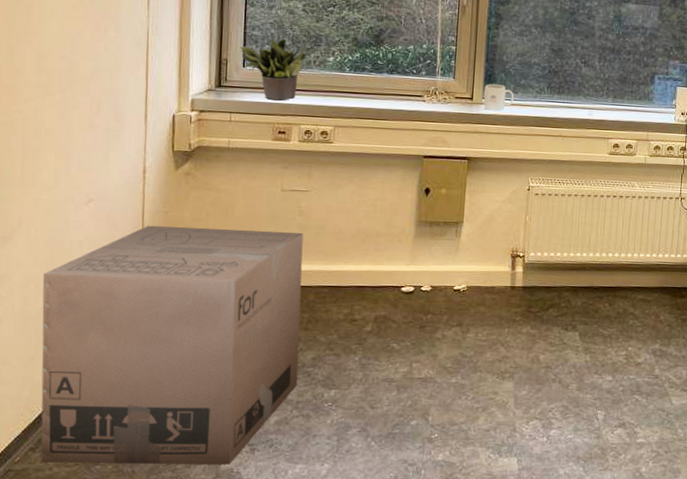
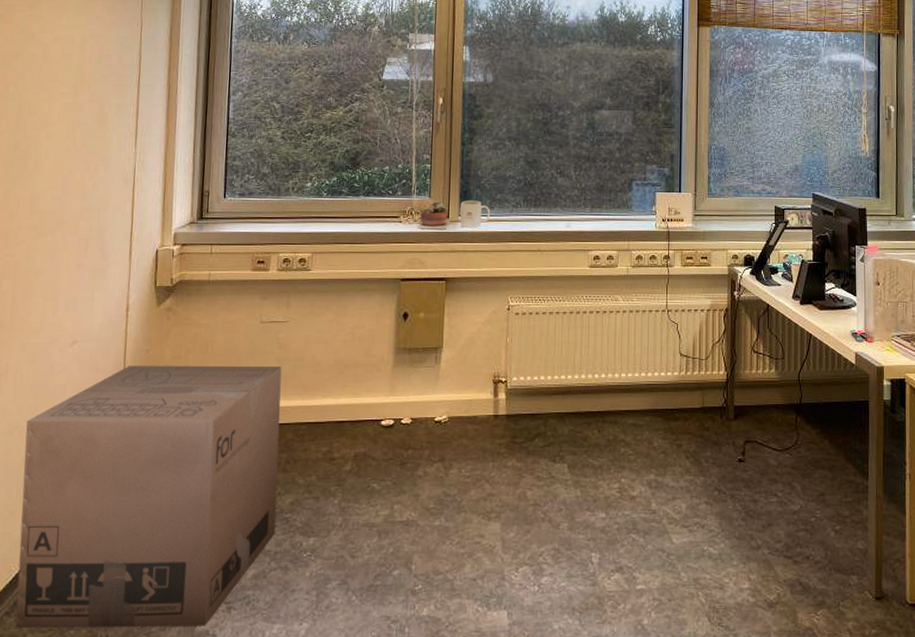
potted plant: present [239,36,307,101] -> none [220,165,285,229]
succulent plant: none [440,82,474,111] -> present [417,200,450,229]

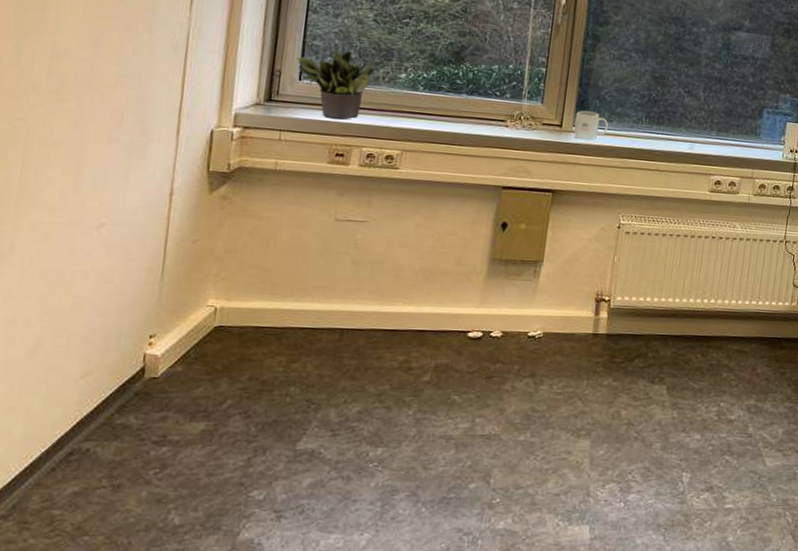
cardboard box: present [15,365,282,628] -> none [13,255,357,535]
potted plant: none [220,165,285,229] -> present [296,47,376,120]
succulent plant: present [417,200,450,229] -> none [525,107,563,139]

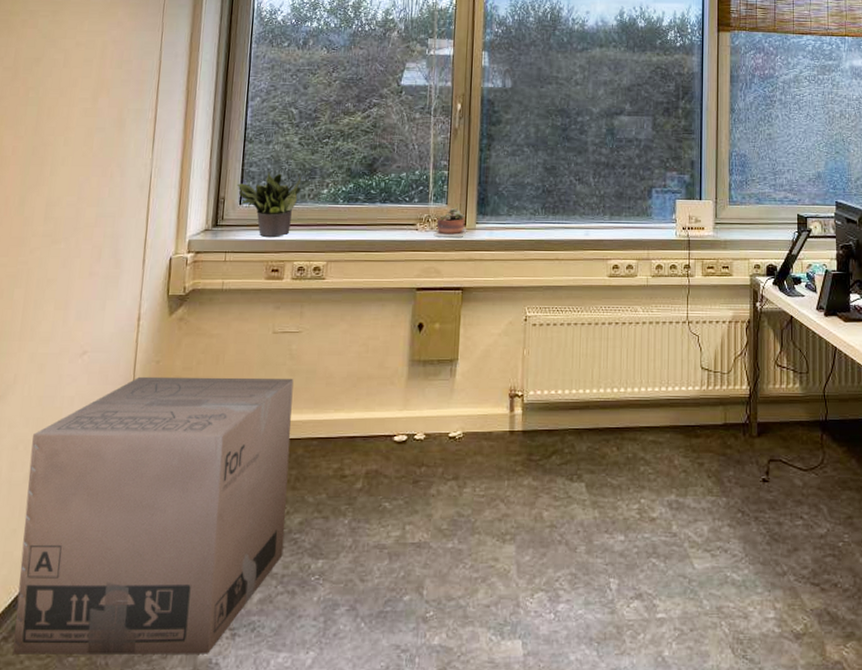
cardboard box: none [13,255,357,535] -> present [12,376,294,654]
succulent plant: none [525,107,563,139] -> present [433,207,467,237]
mug: present [573,110,609,141] -> none [477,208,508,237]

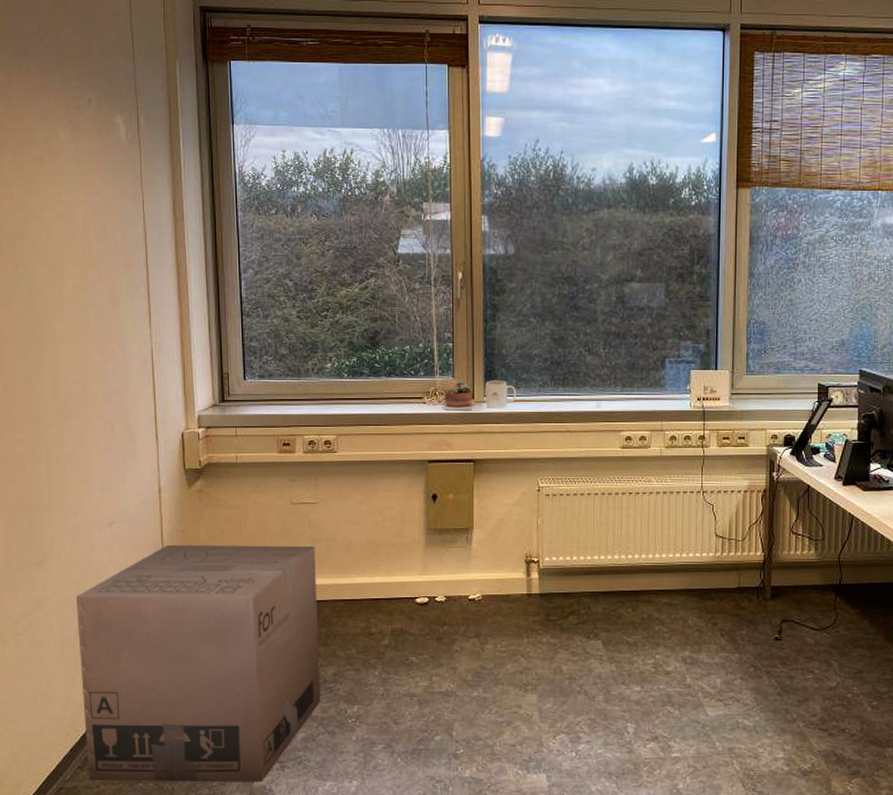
potted plant: present [236,171,302,237] -> none [238,346,304,412]
mug: none [477,208,508,237] -> present [485,380,517,409]

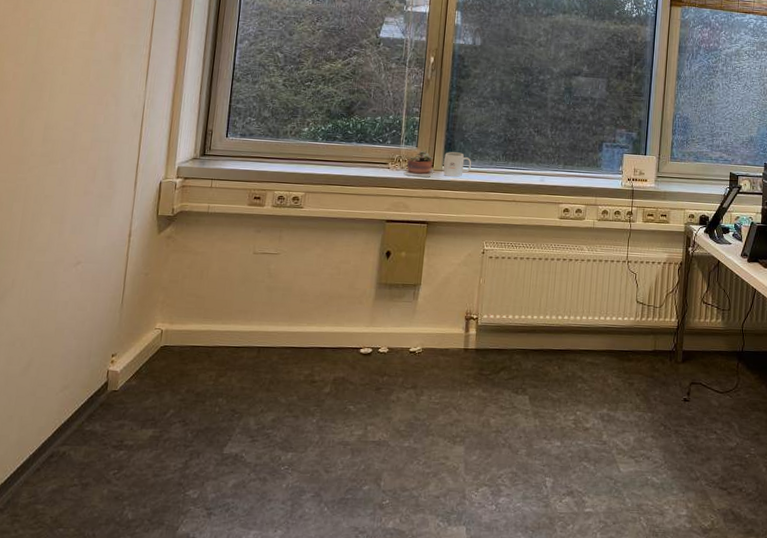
cardboard box: present [75,544,321,782] -> none [7,286,271,529]

